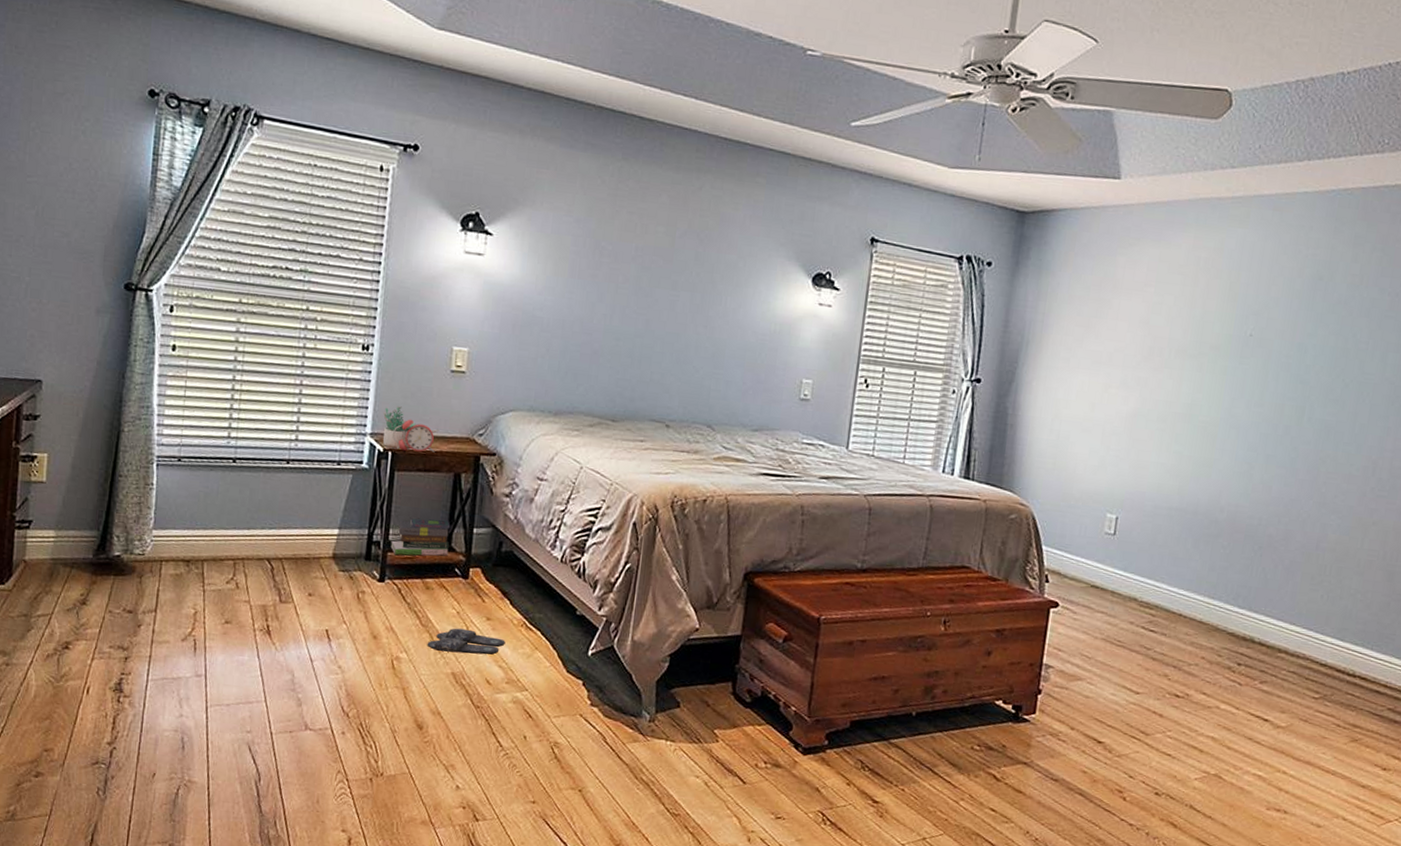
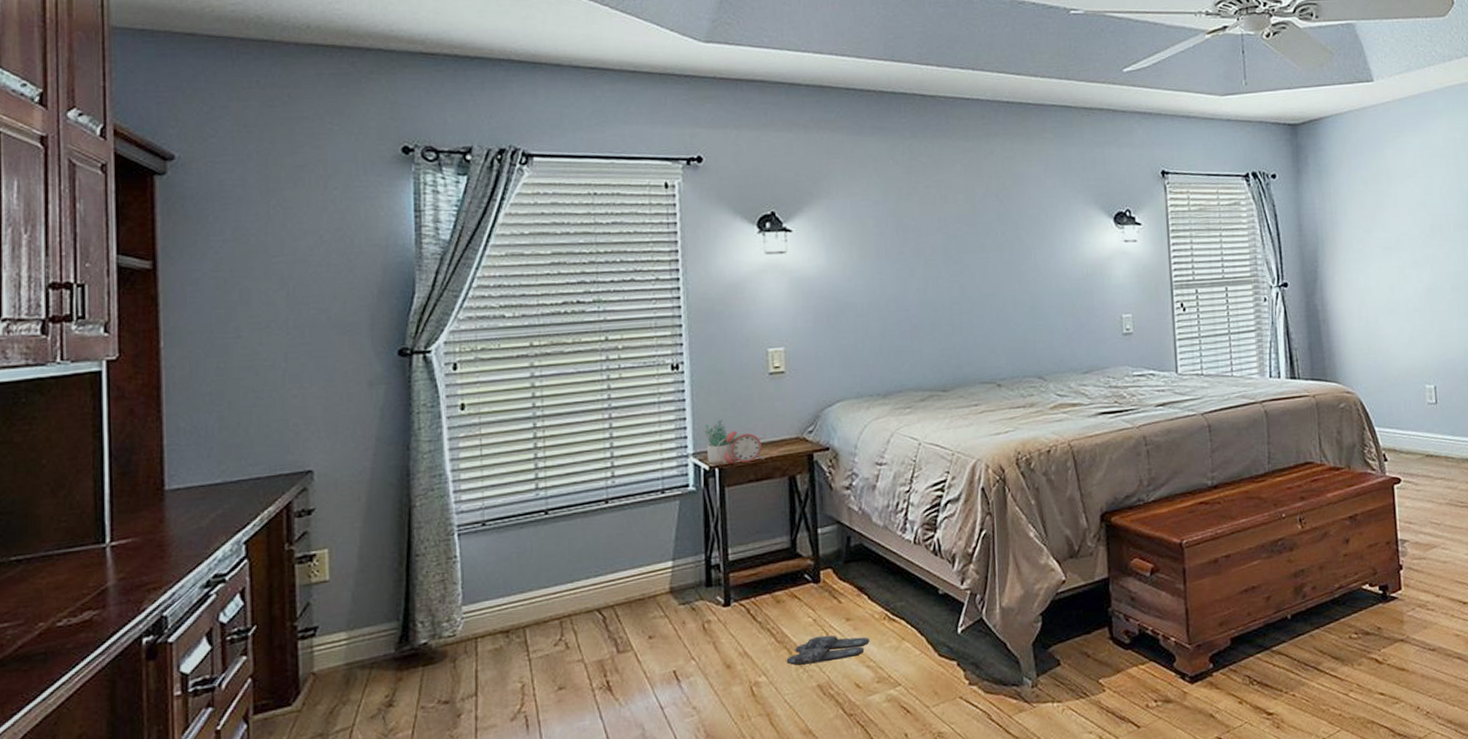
books: present [390,518,451,556] -> none [731,526,795,575]

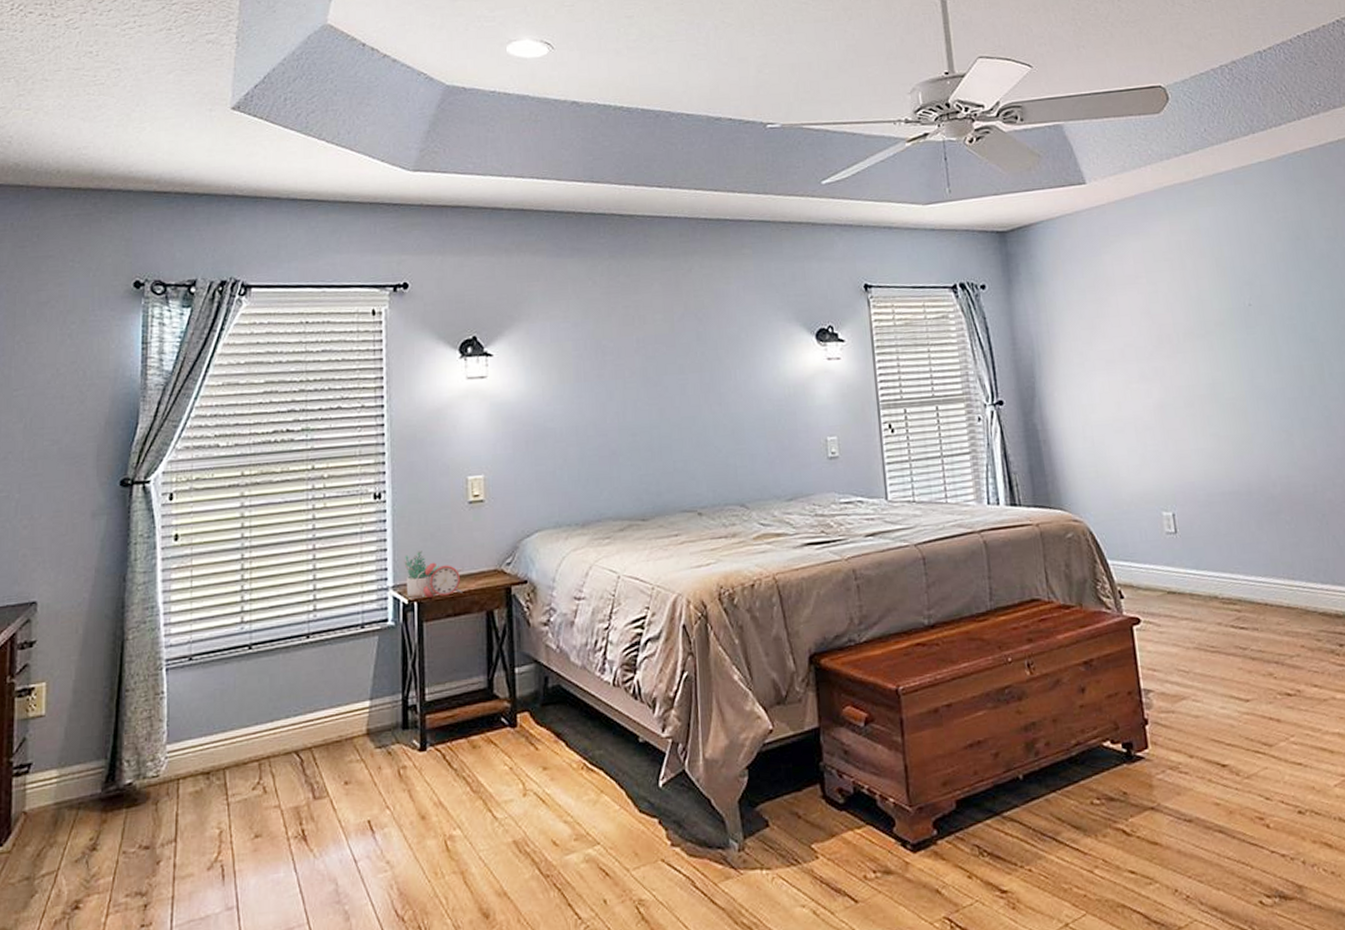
slippers: present [786,635,870,665] -> none [481,785,567,818]

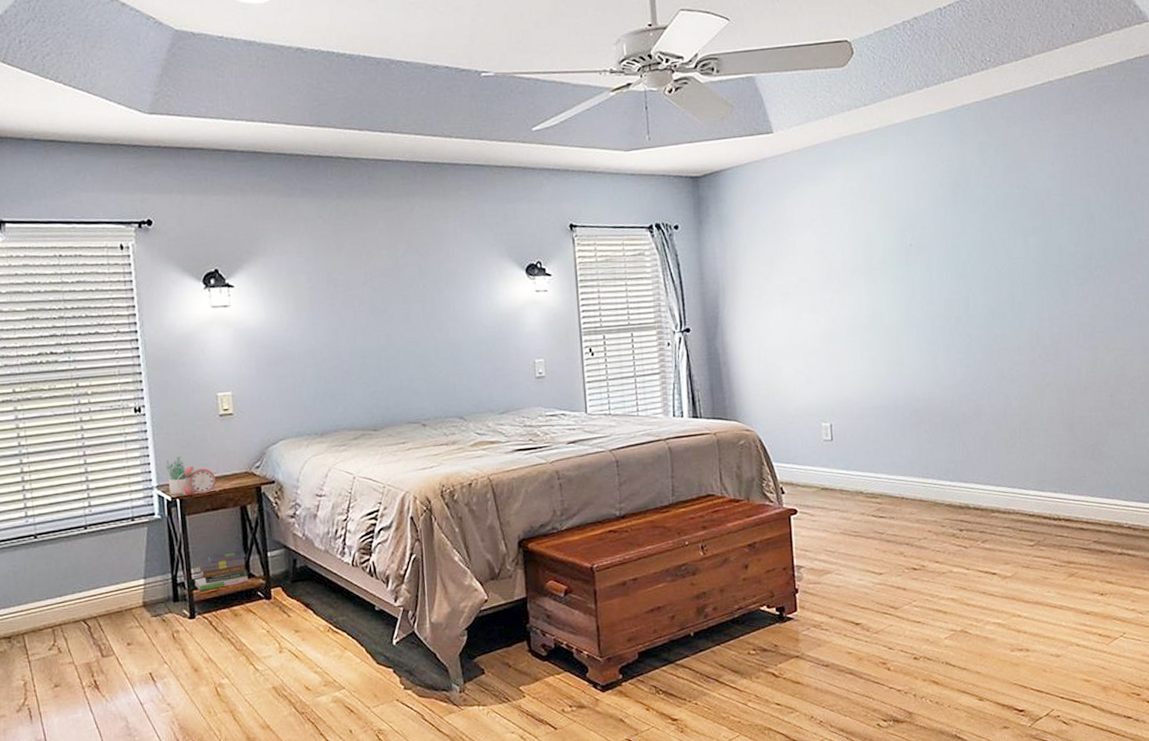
books: none [428,665,491,717] -> present [194,550,249,592]

